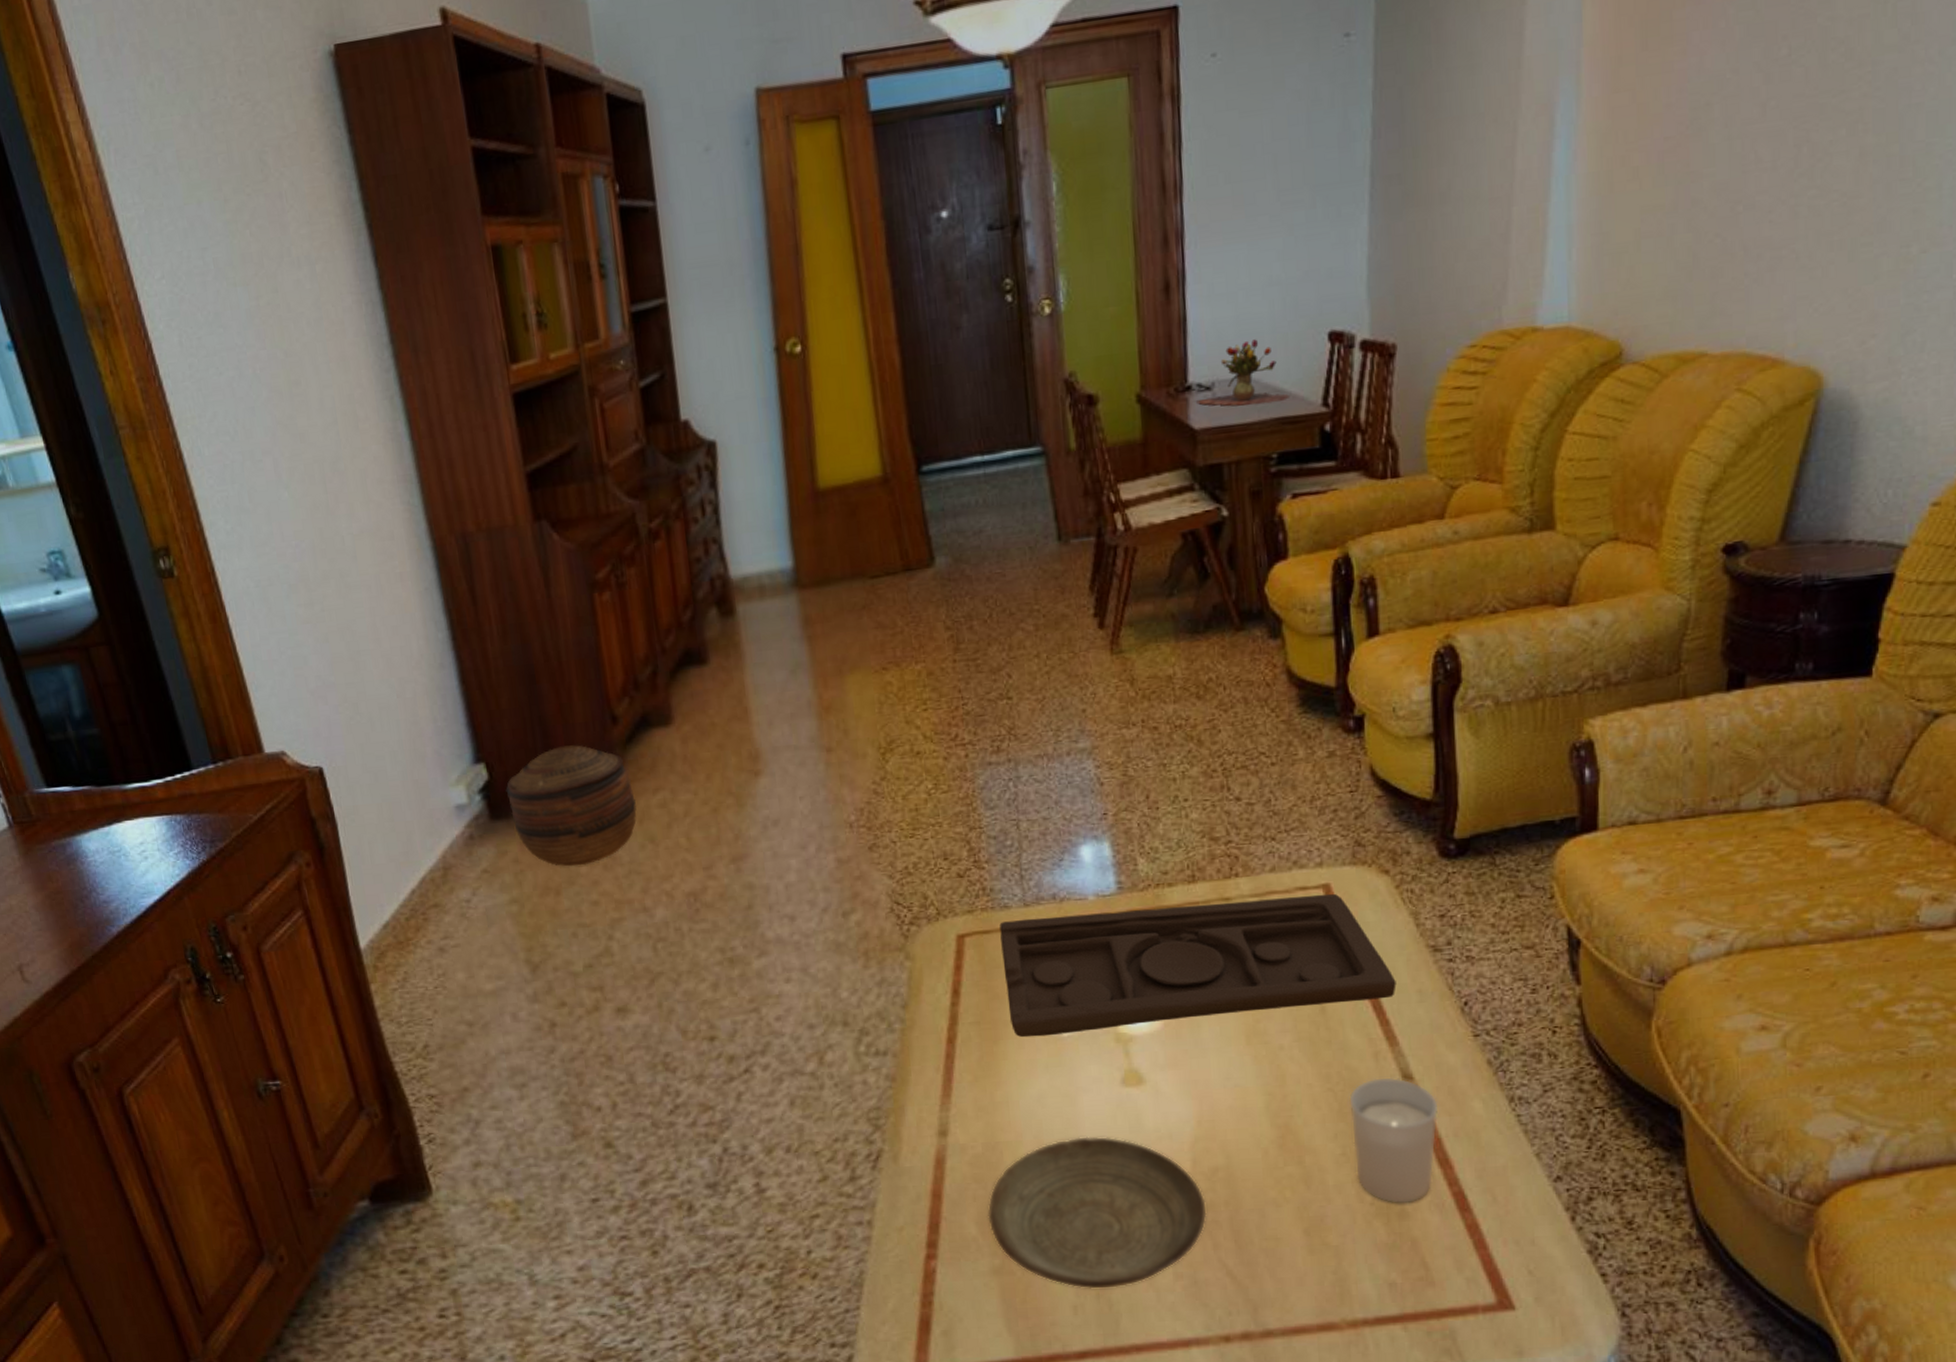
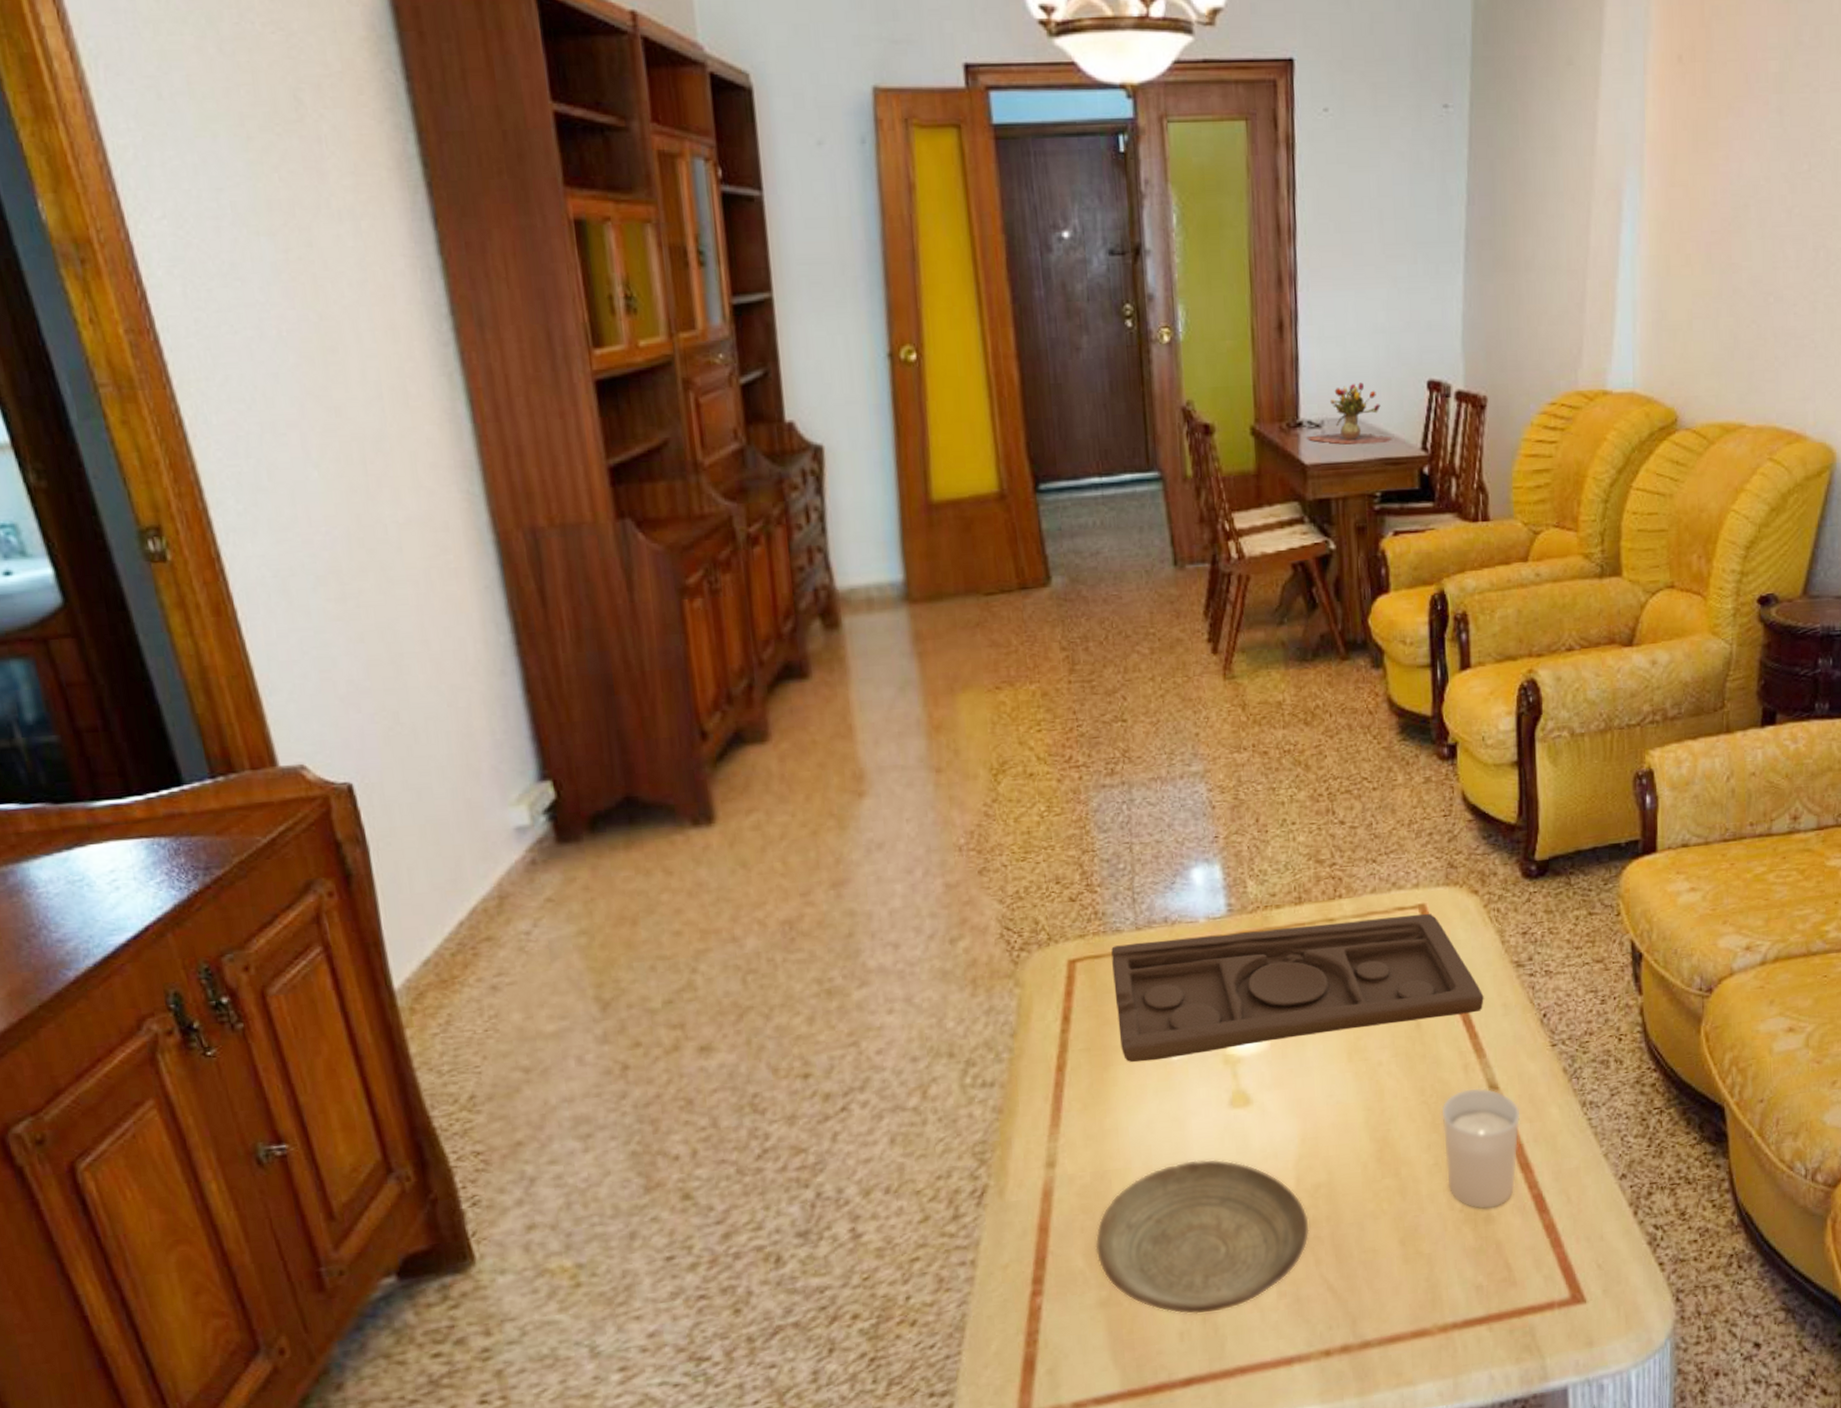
basket: present [506,745,637,867] -> none [576,762,727,894]

